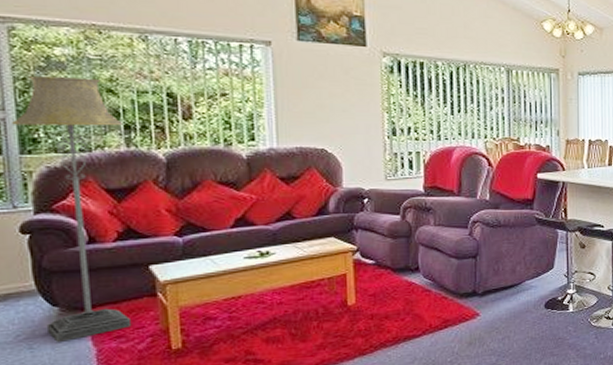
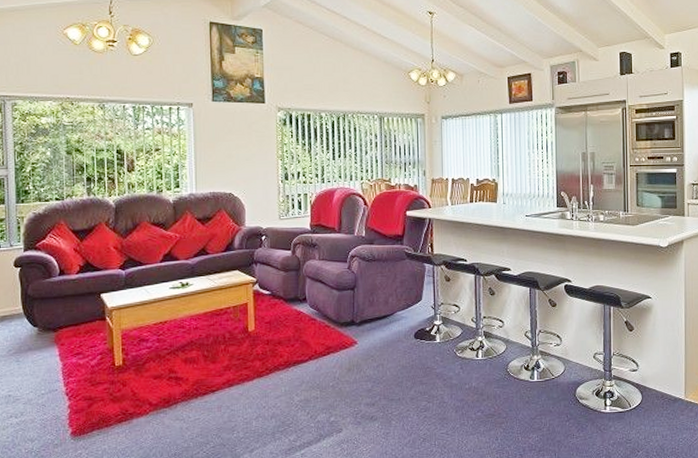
floor lamp: present [12,76,132,342] -> none [12,141,88,357]

